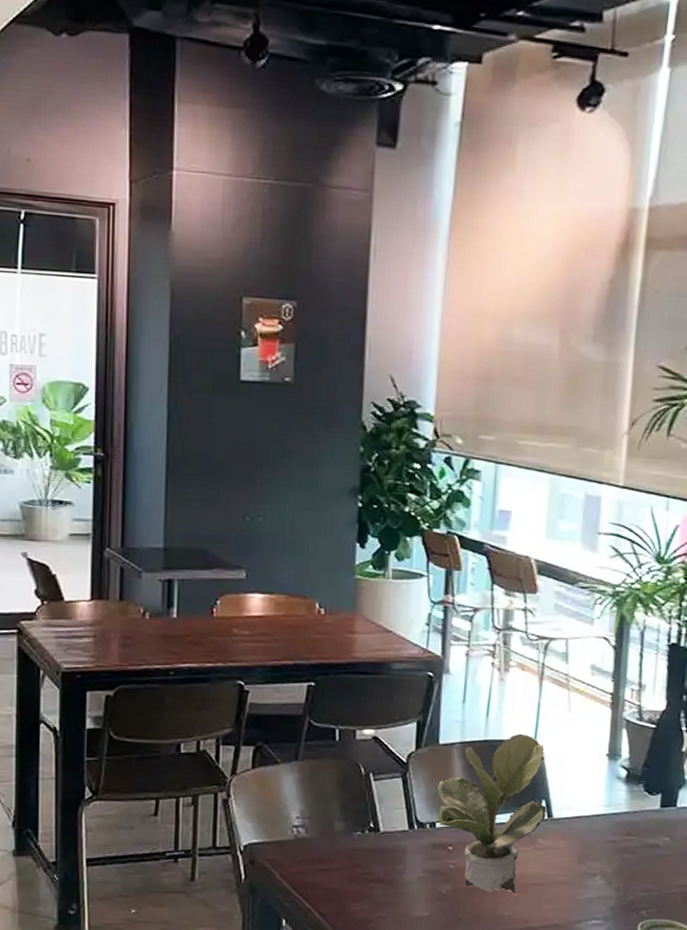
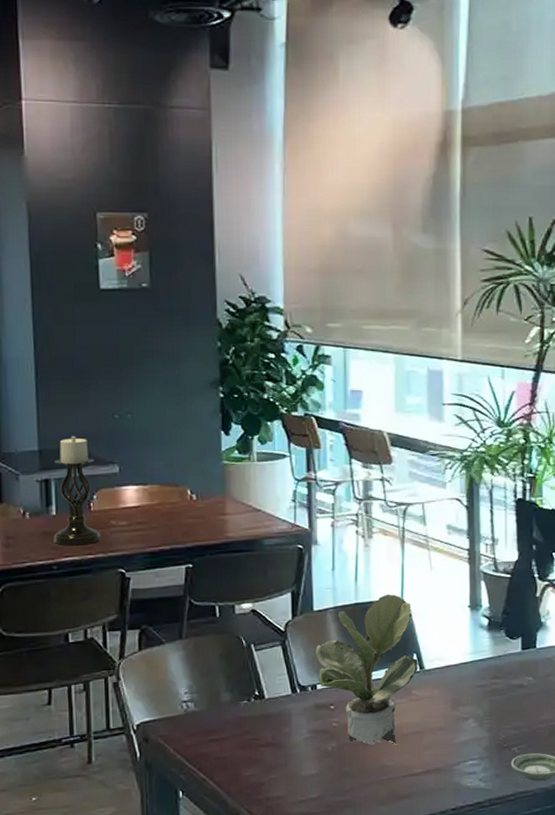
candle holder: none [173,536,221,652] -> present [54,436,100,546]

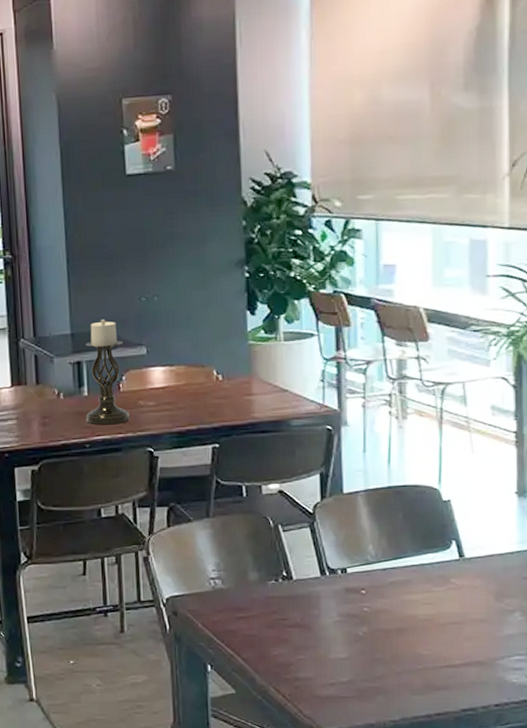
potted plant: present [316,594,418,745] -> none [346,477,457,634]

